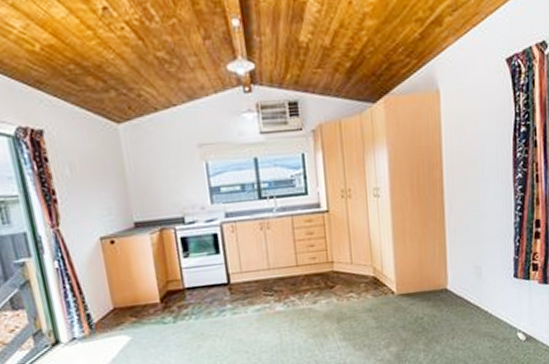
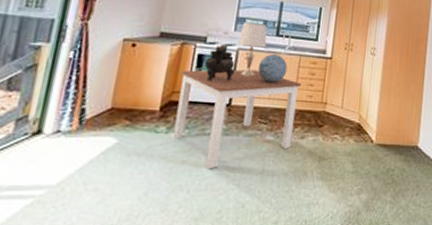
dining table: none [168,241,305,349] -> present [173,69,302,170]
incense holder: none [189,222,225,264] -> present [204,45,235,82]
lamp: none [218,189,251,251] -> present [237,22,267,77]
decorative globe: none [248,220,281,253] -> present [257,54,288,83]

